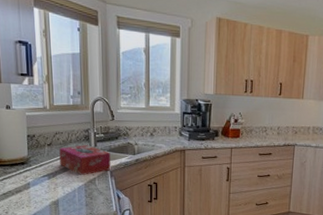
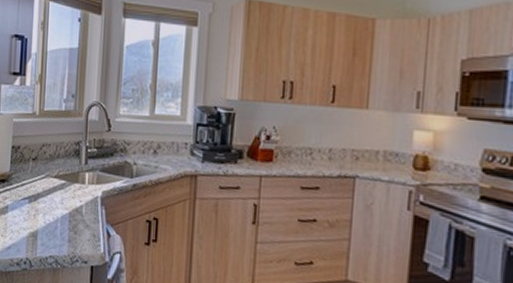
tissue box: present [59,145,111,175] -> none [44,161,103,201]

